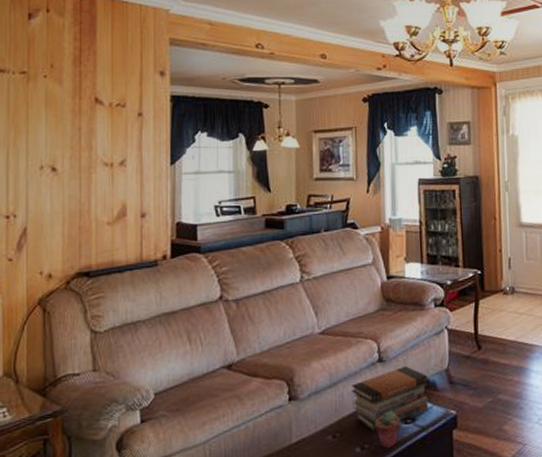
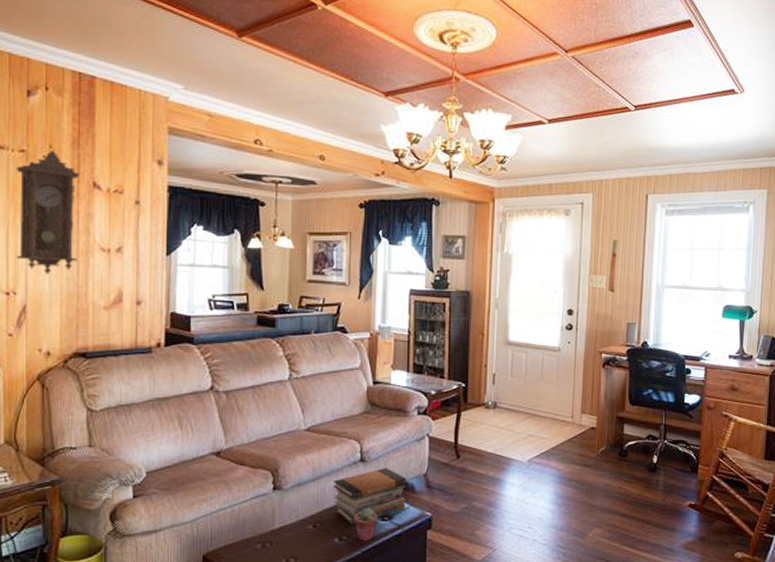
pendulum clock: none [16,70,82,194] -> present [15,151,80,275]

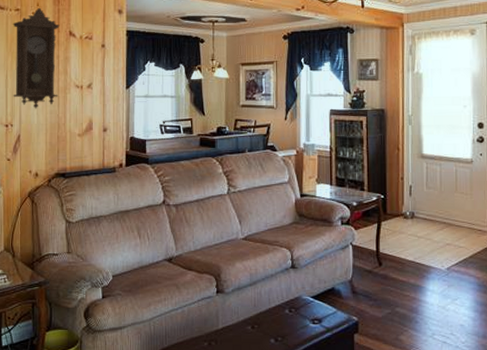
book stack: present [332,468,407,525] -> none [267,274,334,327]
potted succulent: present [353,508,378,542] -> none [287,311,309,343]

